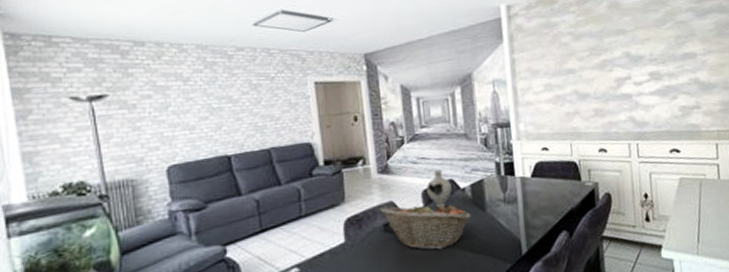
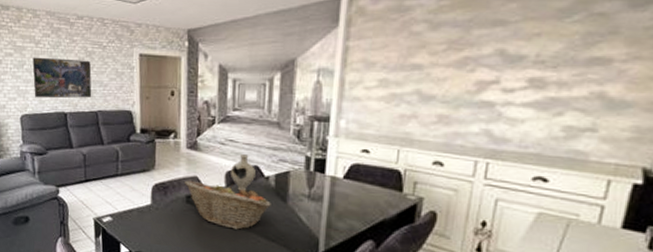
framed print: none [180,94,262,144] -> present [32,57,92,98]

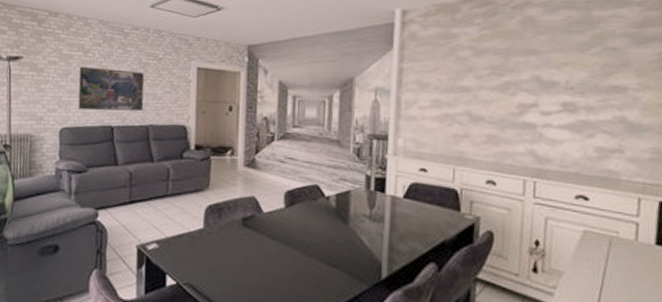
fruit basket: present [185,180,271,230] -> none [241,200,332,255]
decorative vase: present [229,154,256,191] -> none [289,173,316,212]

